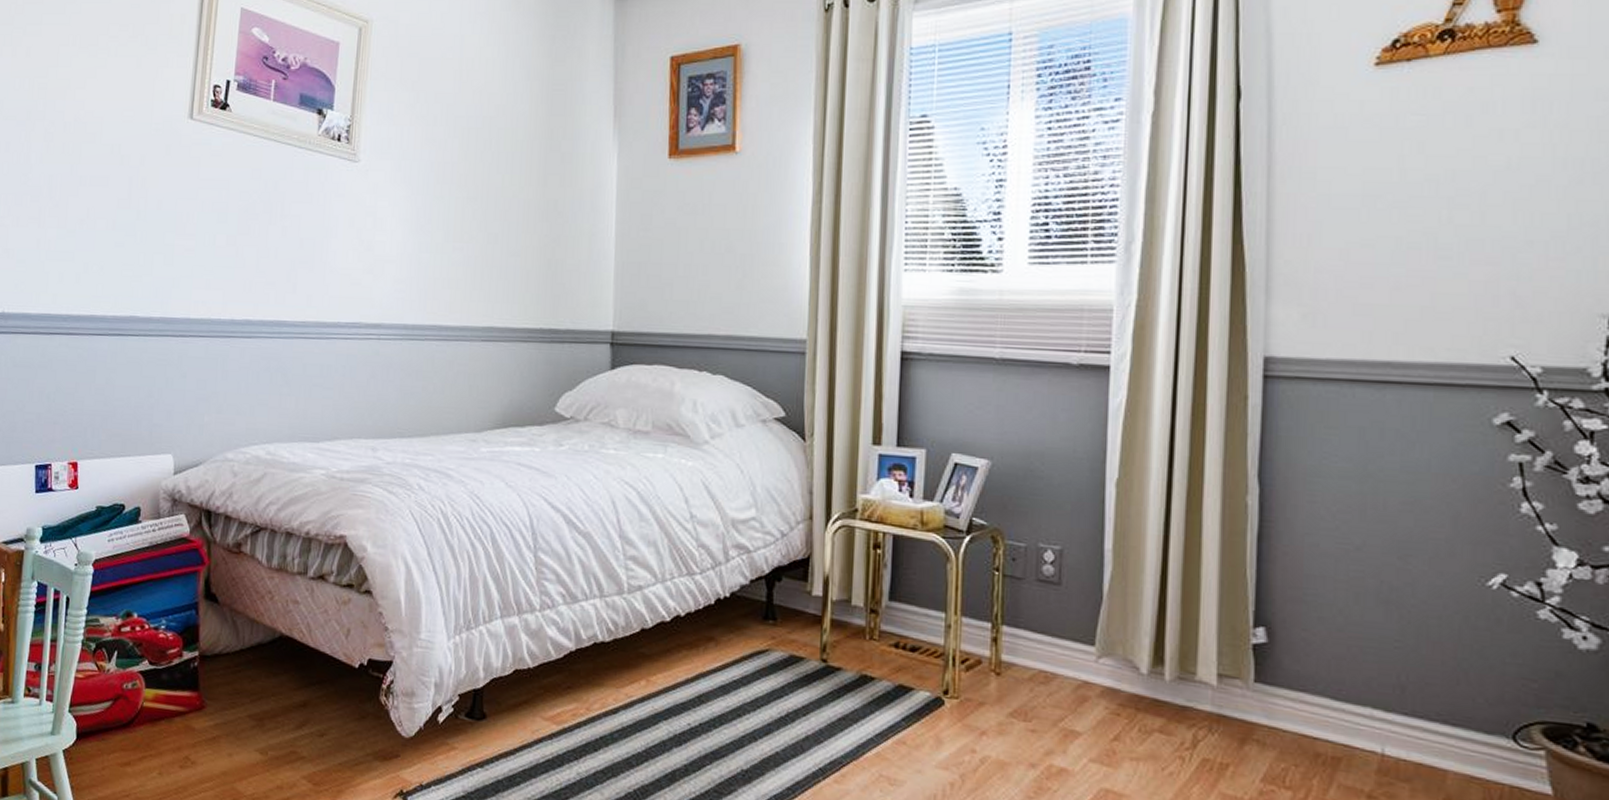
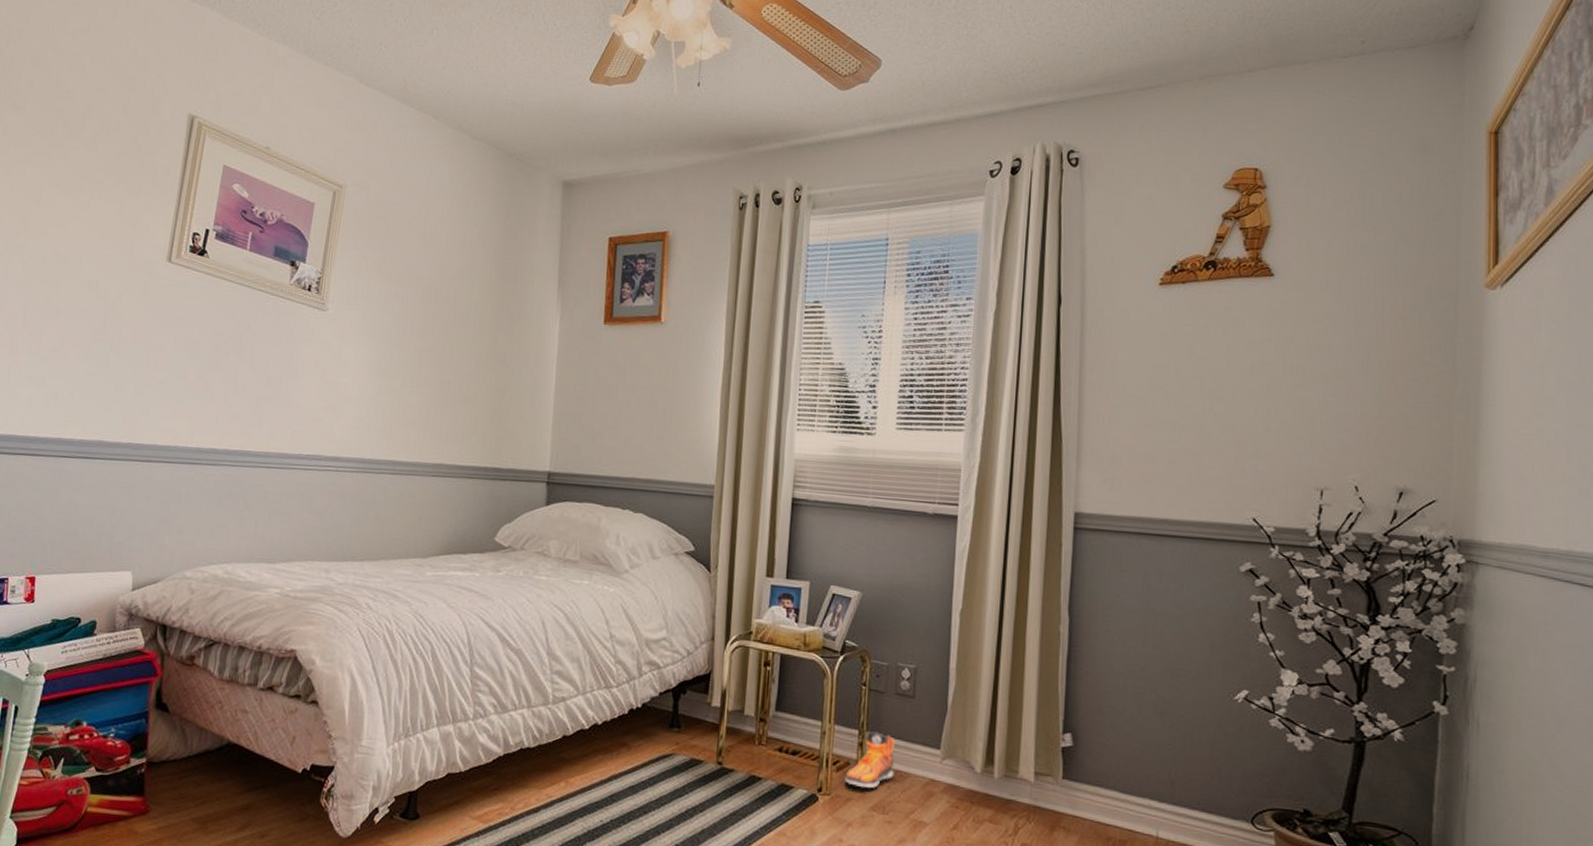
sneaker: none [976,624,1038,692] -> present [845,731,895,789]

